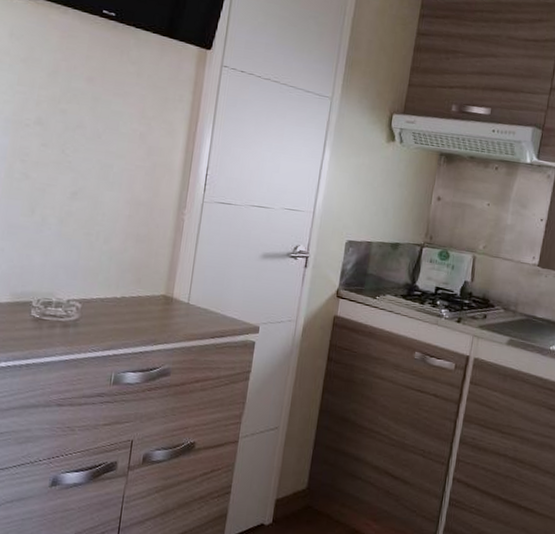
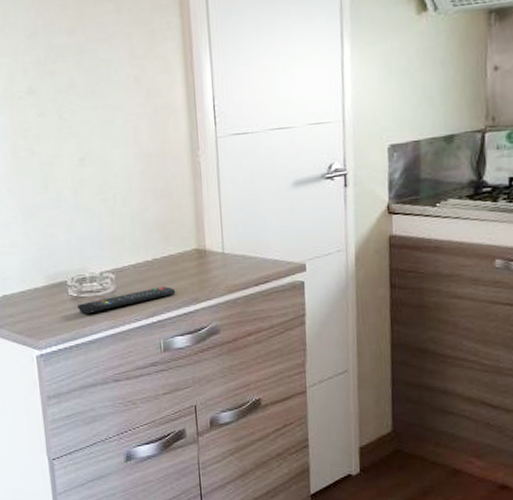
remote control: none [37,323,137,337] -> present [78,286,176,314]

